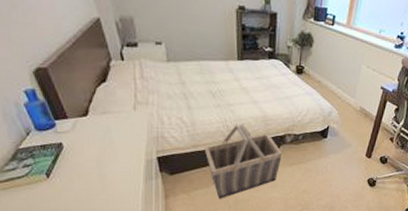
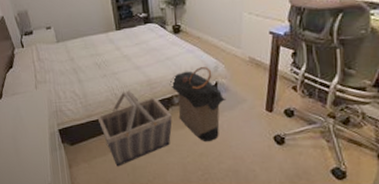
laundry hamper: none [284,110,334,181] -> present [169,67,227,142]

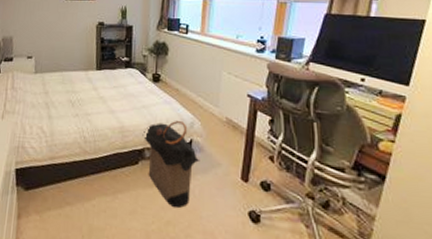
basket: present [97,90,172,167] -> none [60,135,141,225]

